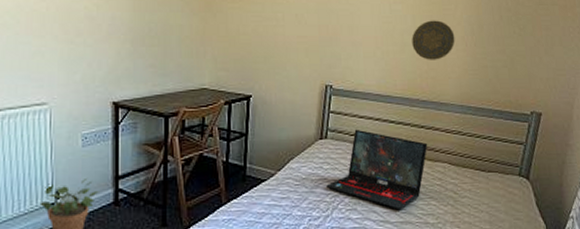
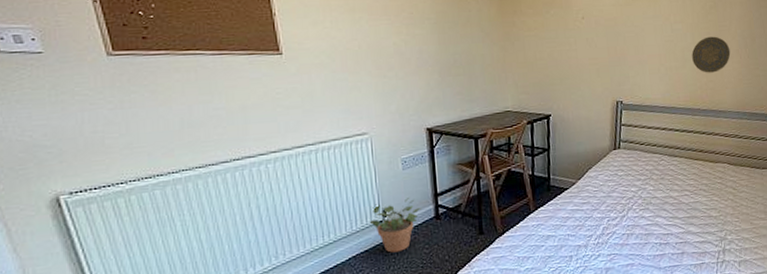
laptop: present [326,129,428,211] -> none [621,138,709,208]

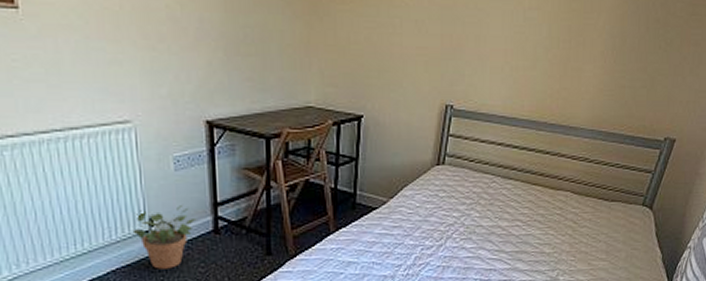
decorative plate: present [691,36,731,73] -> none [545,31,594,78]

